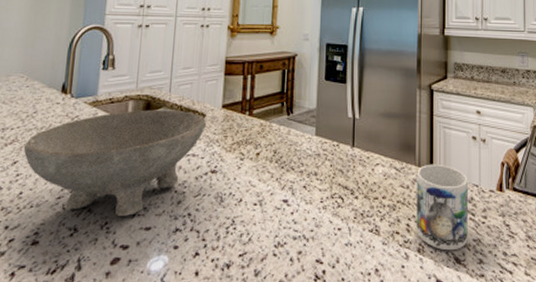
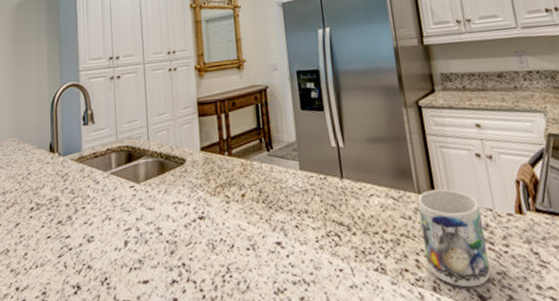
bowl: present [23,109,206,216] -> none [23,158,187,271]

